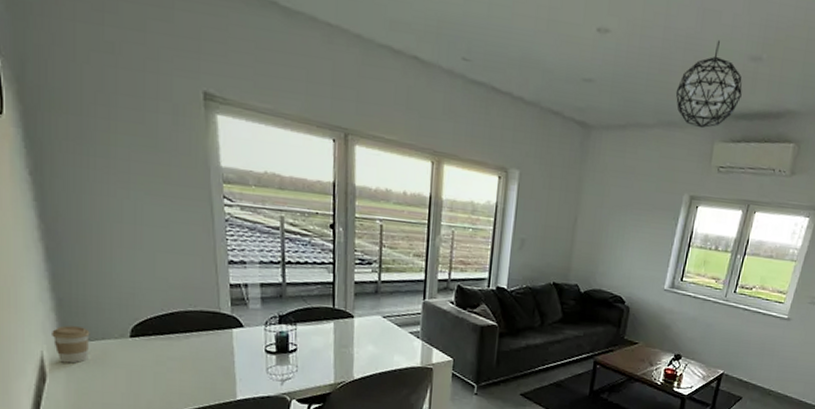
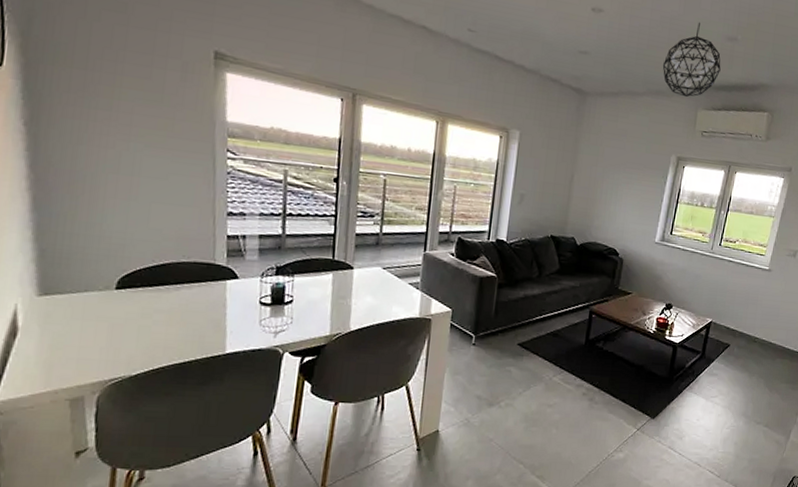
coffee cup: present [52,325,90,364] -> none [29,277,72,317]

